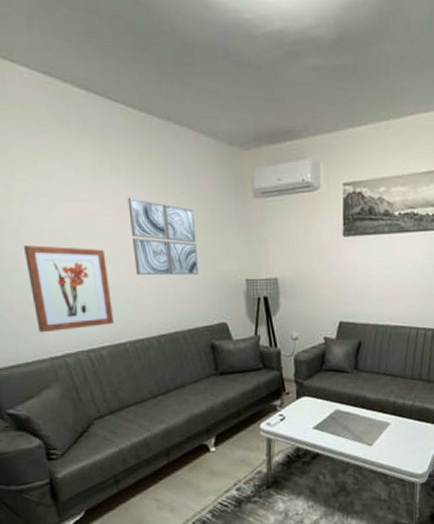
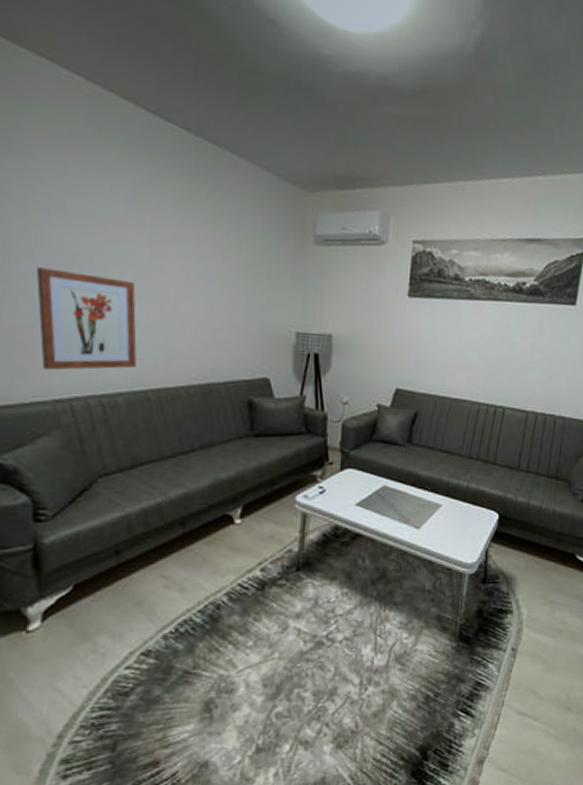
wall art: present [127,197,200,276] -> none [168,227,245,322]

